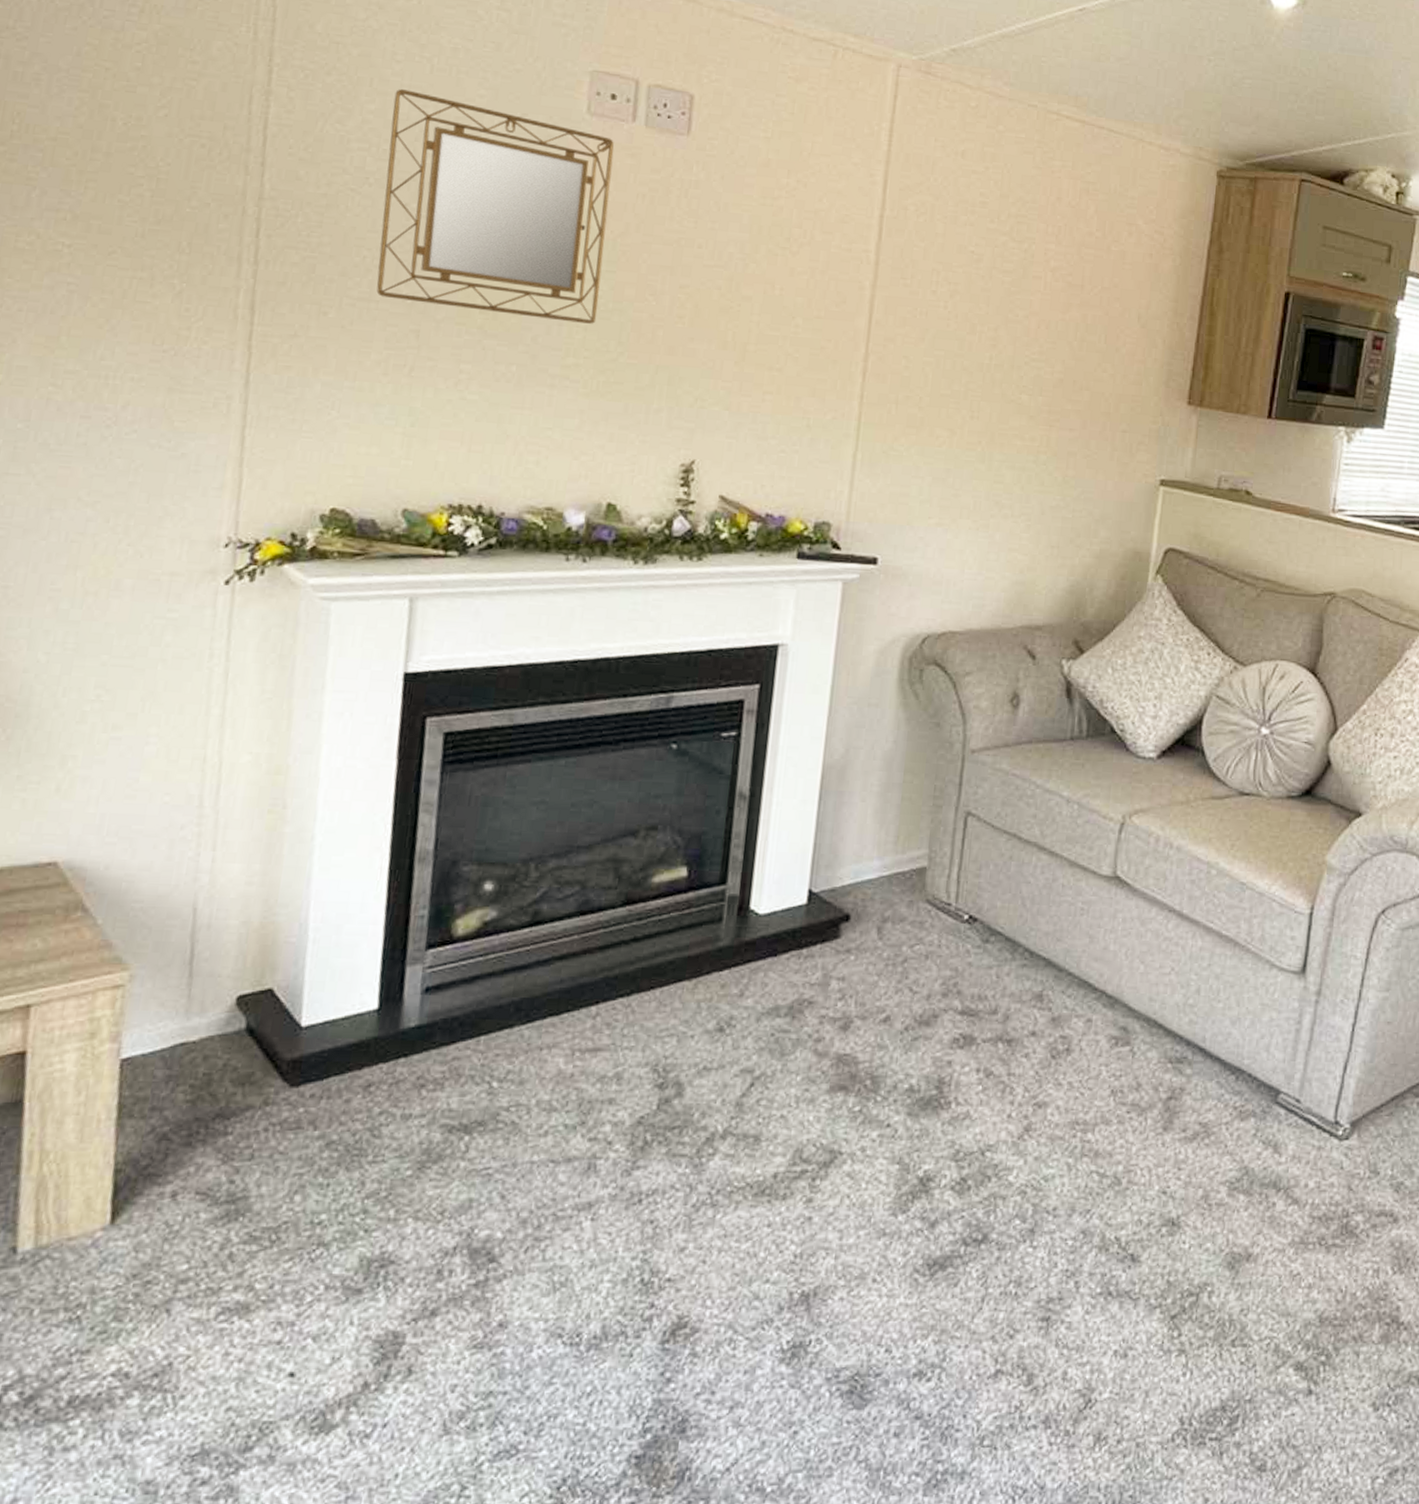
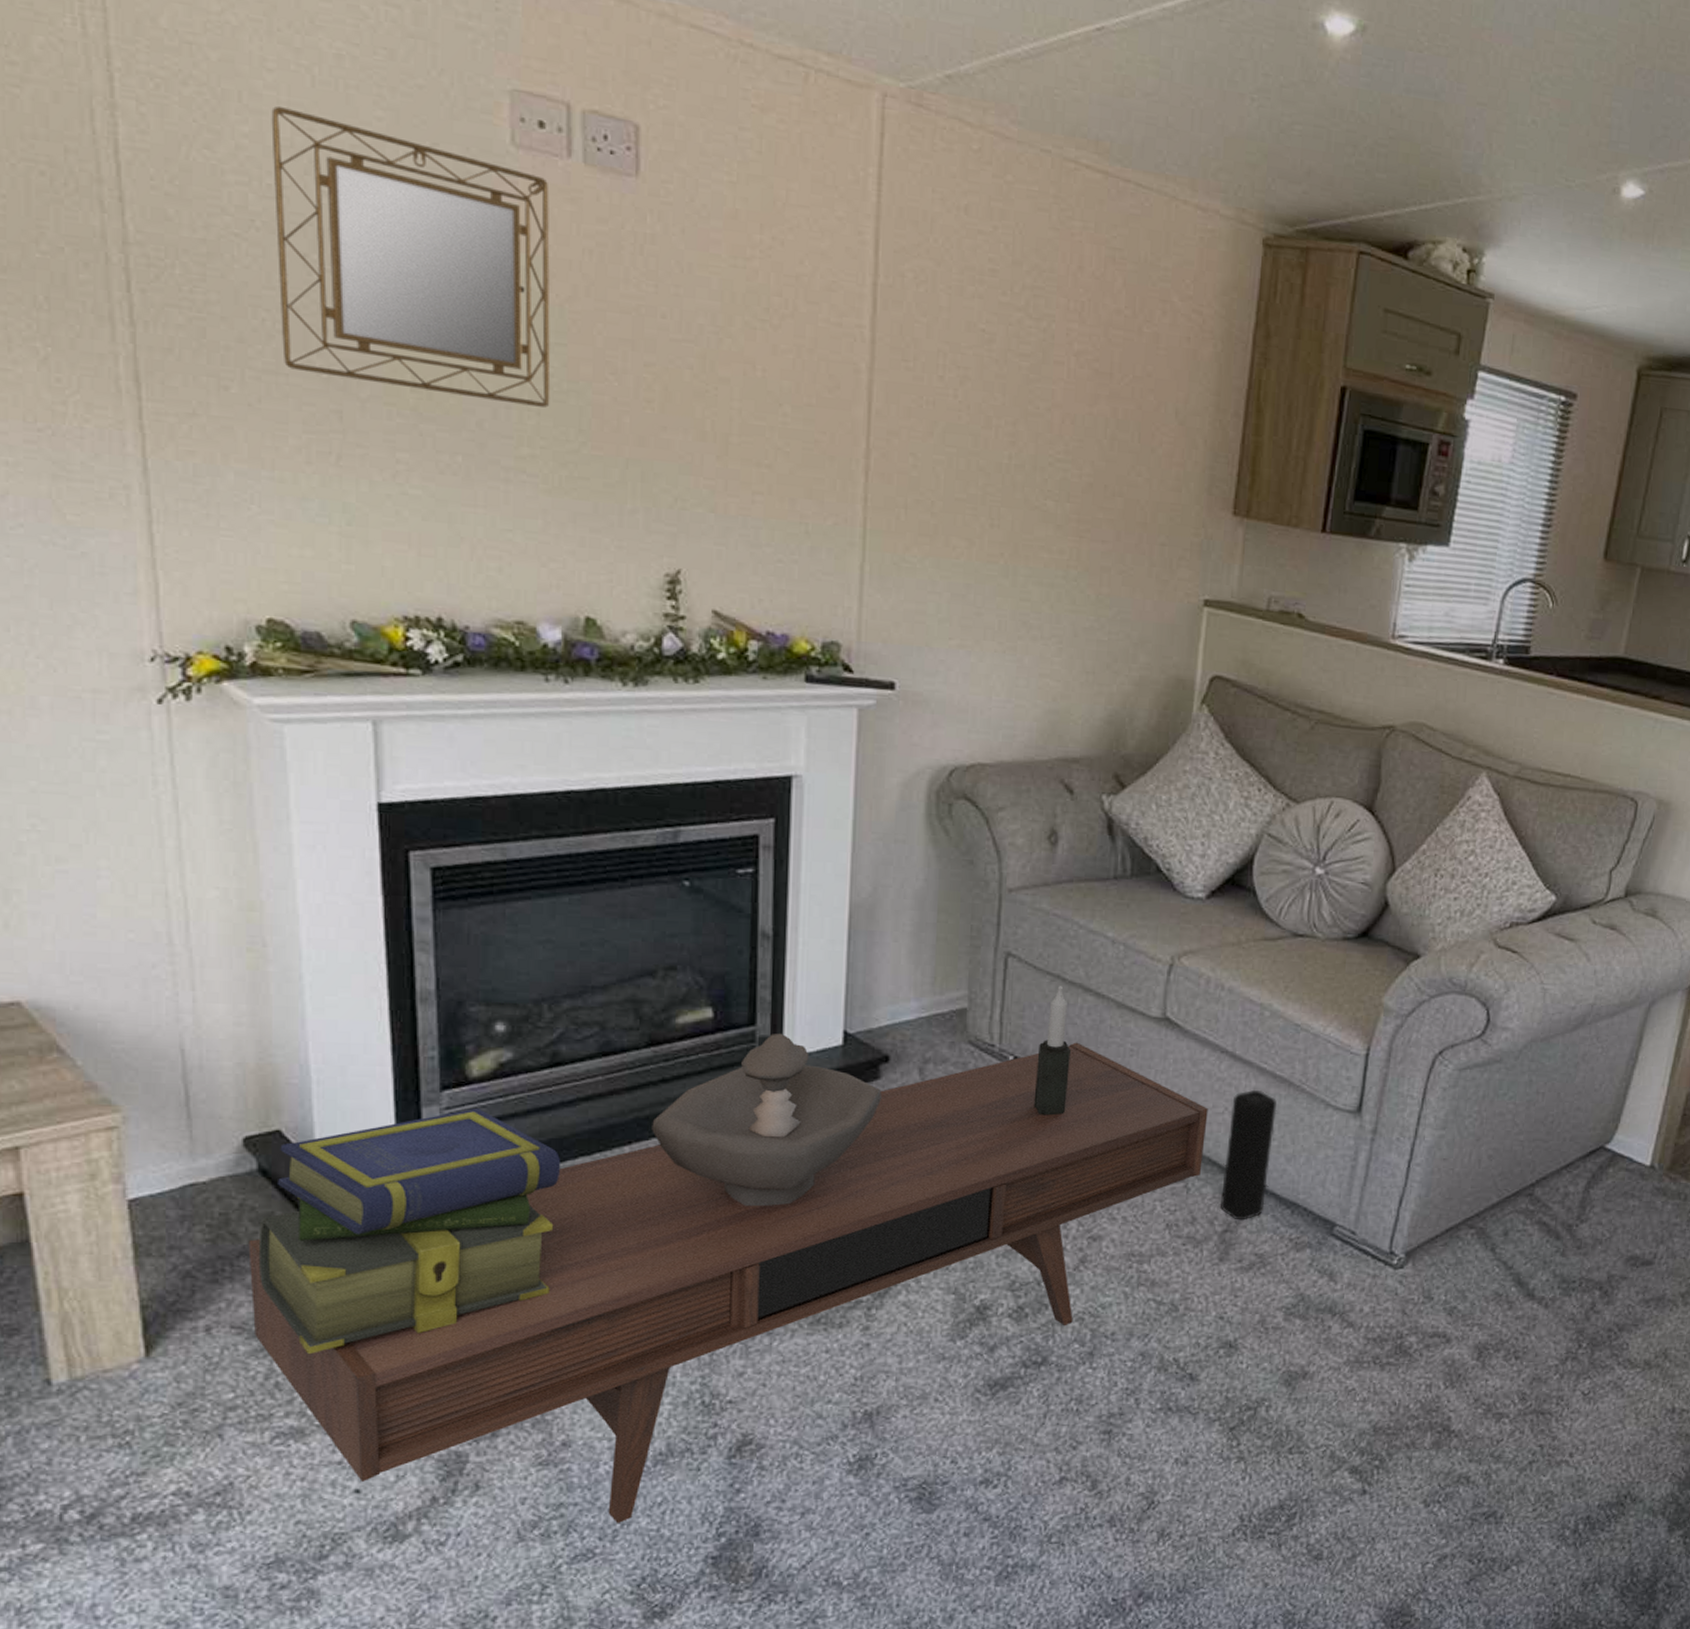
coffee table: none [217,901,1155,1415] -> present [248,1042,1208,1523]
stack of books: none [230,967,530,1222] -> present [258,1108,560,1354]
decorative bowl: none [619,891,841,1070] -> present [652,1033,881,1207]
candle: none [985,845,1024,976] -> present [1033,986,1071,1116]
speaker: none [1166,949,1223,1087] -> present [1221,1089,1277,1221]

